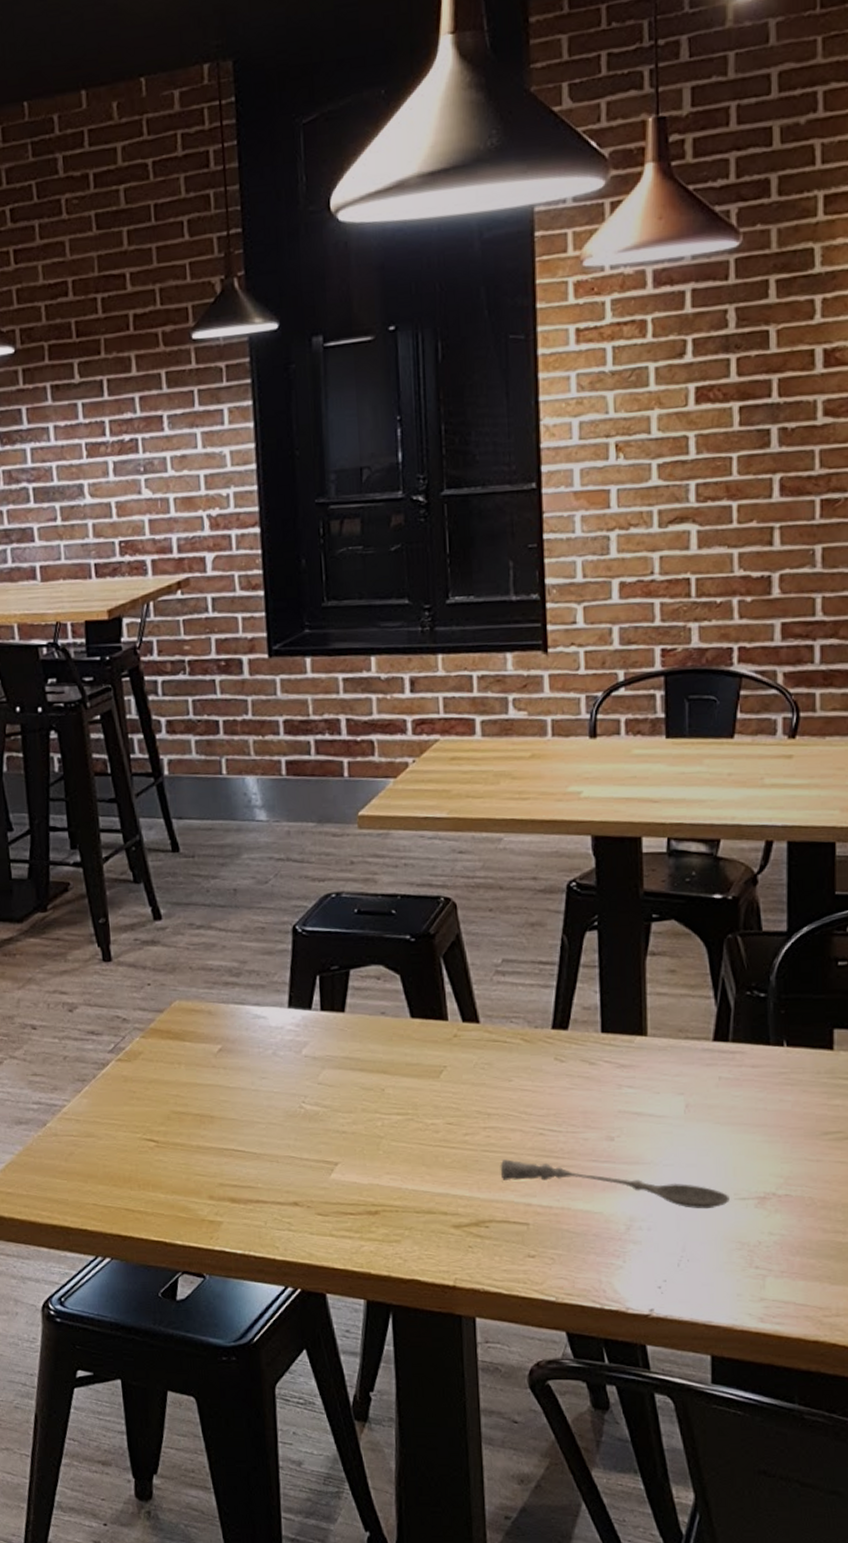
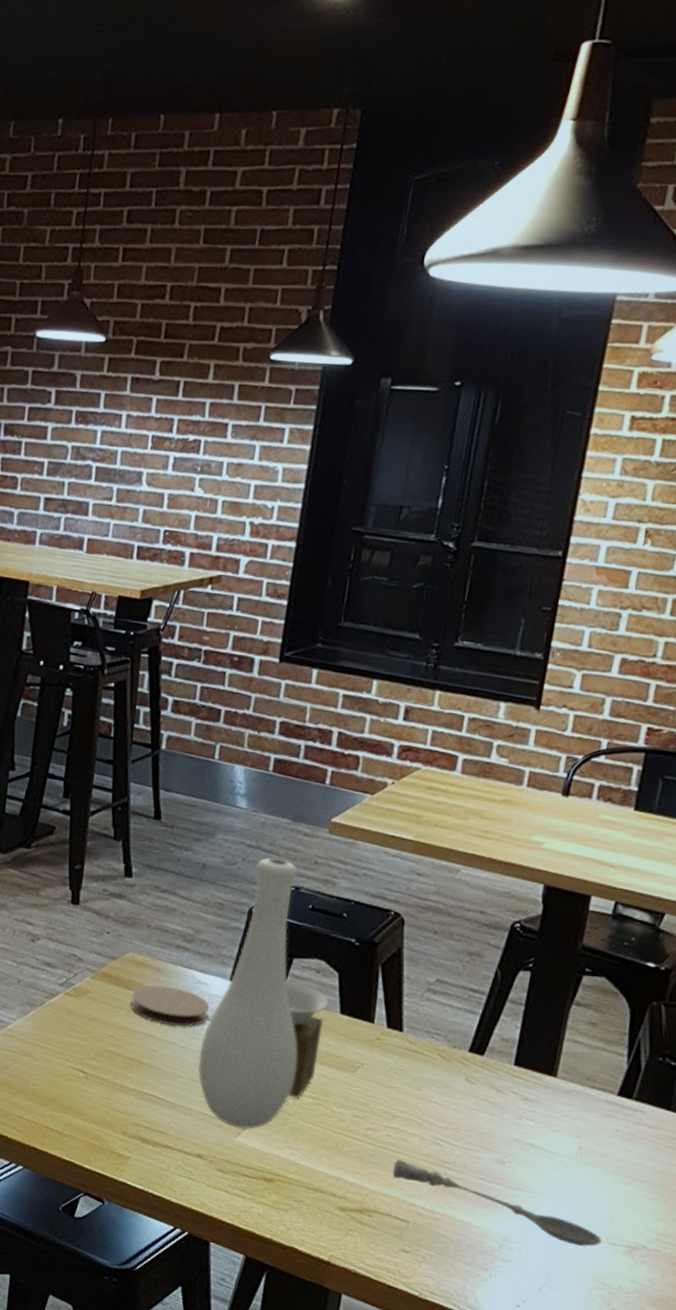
coaster: none [187,1028,274,1070] -> present [130,985,210,1027]
vase: none [272,867,398,1164] -> present [197,857,329,1130]

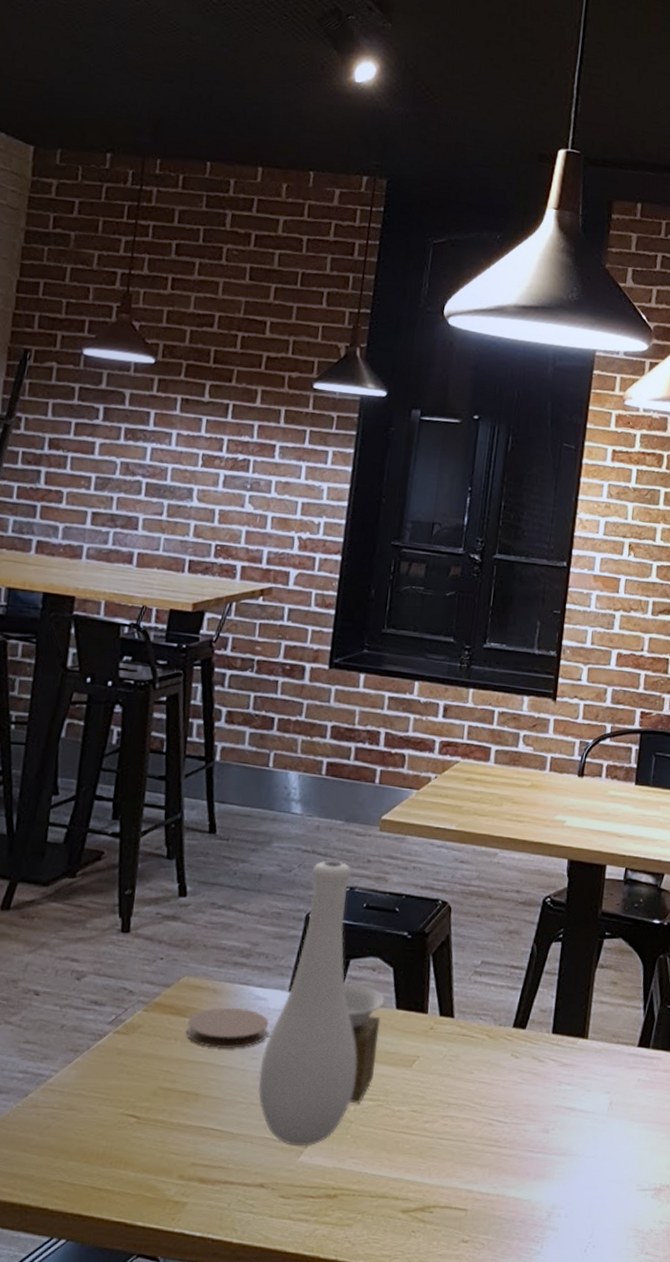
soupspoon: present [392,1159,602,1247] -> none [450,1147,633,1199]

